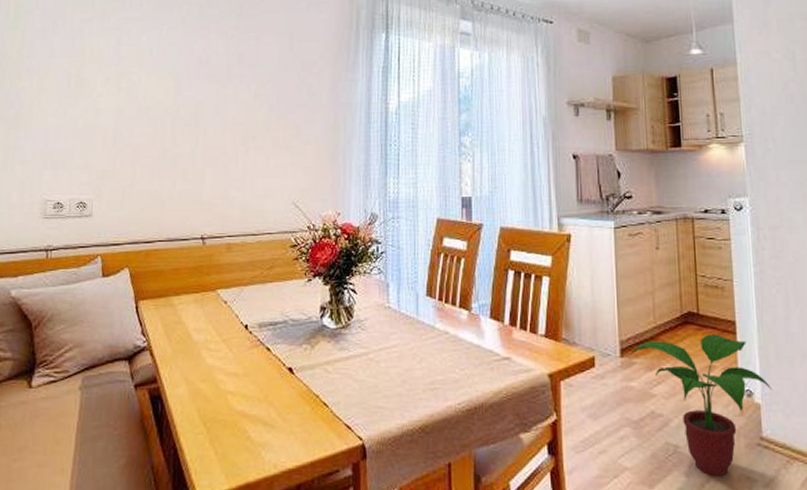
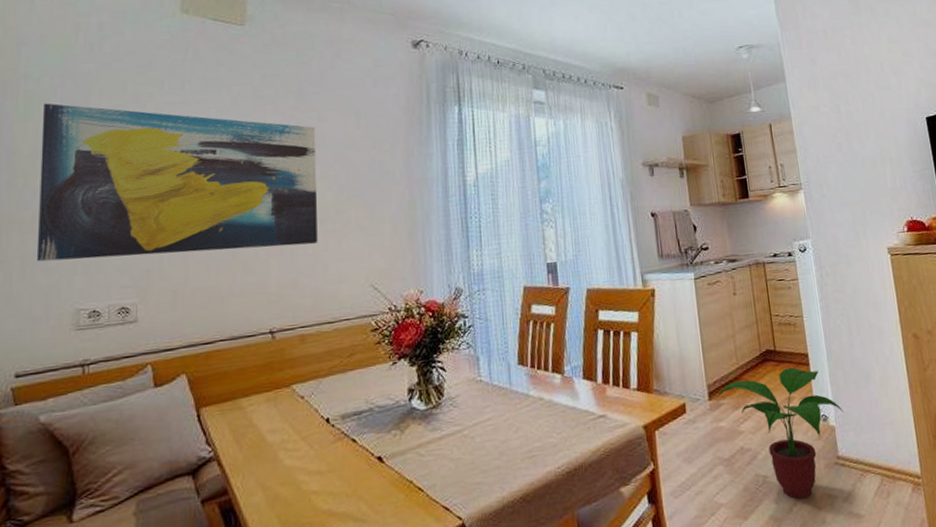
wall art: none [16,14,253,159] -> present [36,103,318,262]

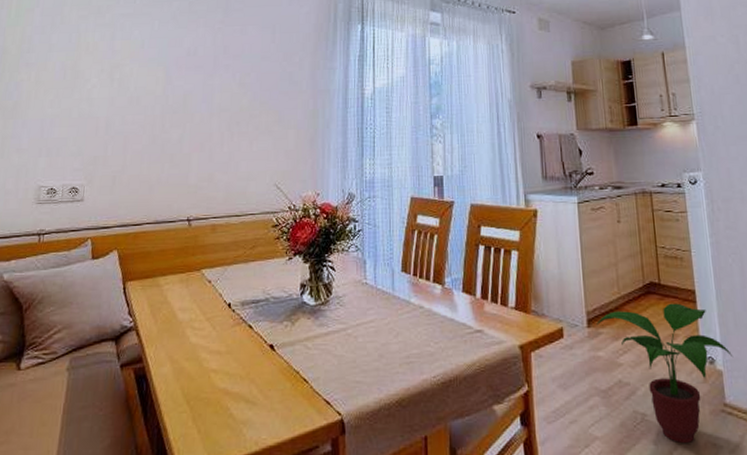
wall art: present [36,103,318,262] -> none [13,12,238,144]

